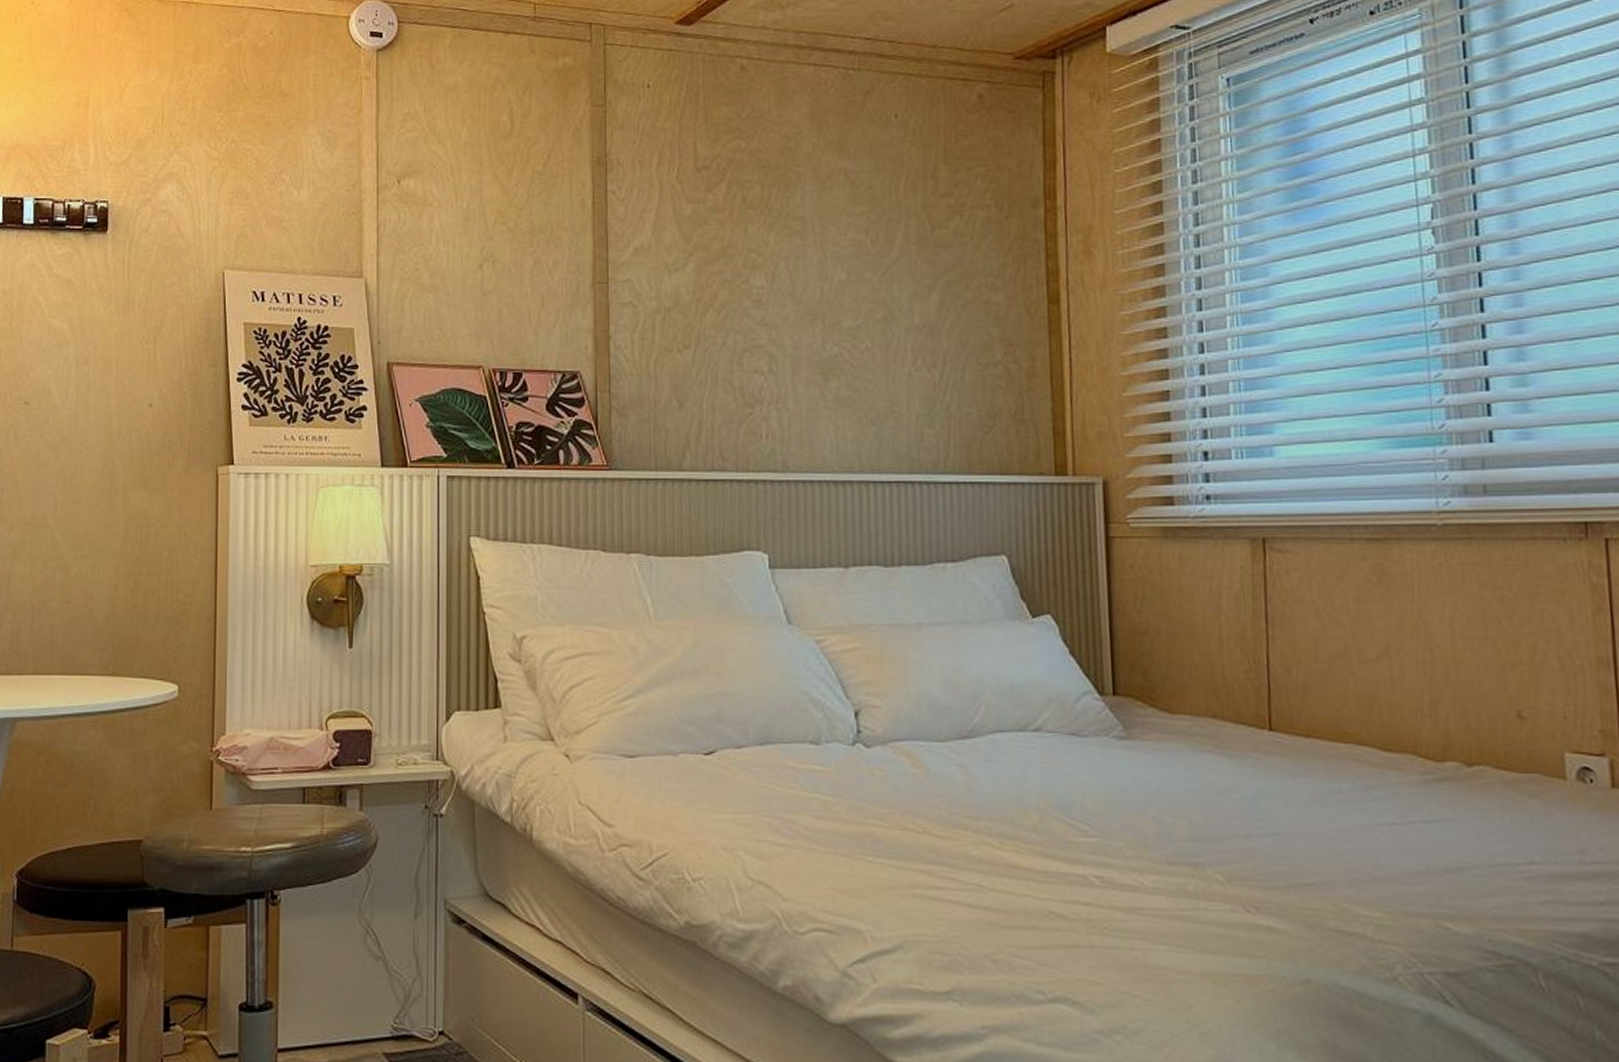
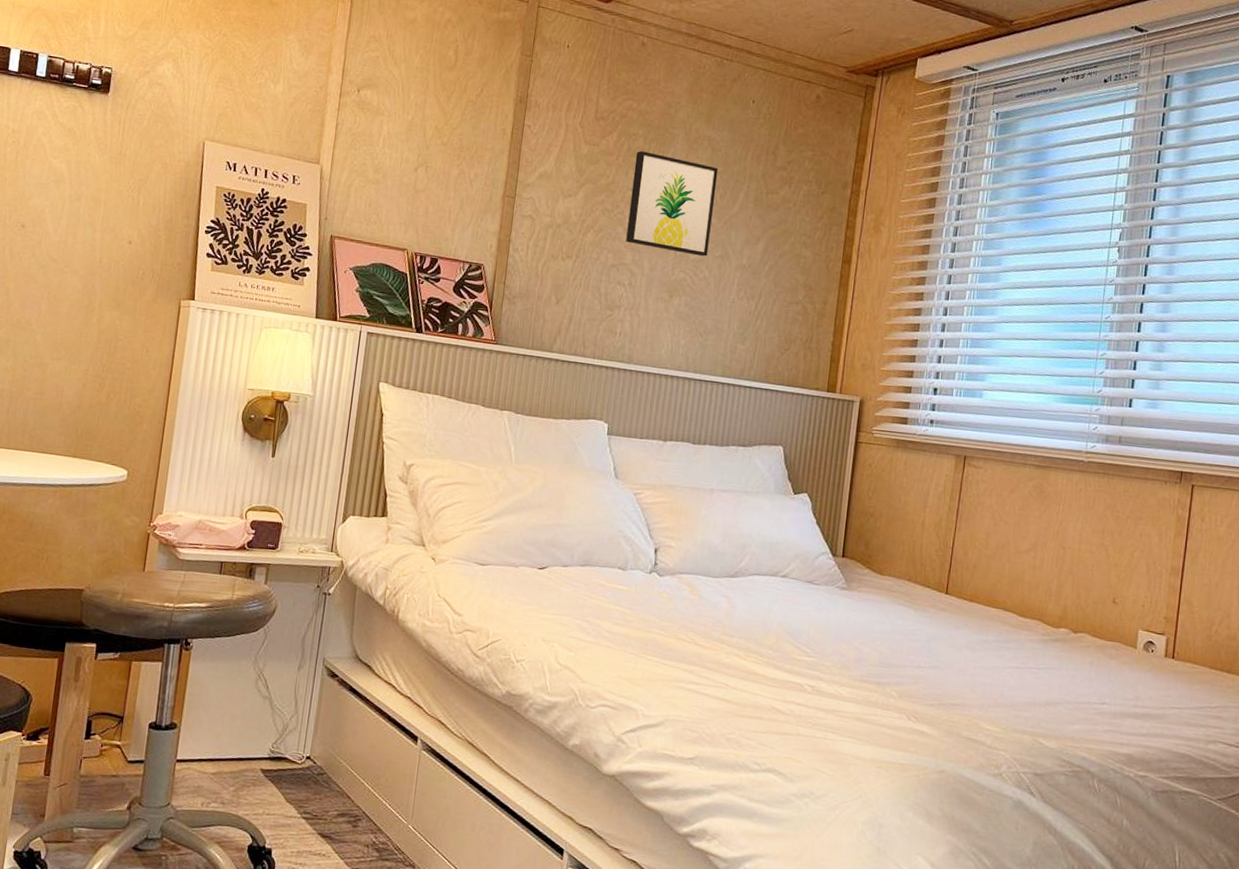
wall art: none [754,200,866,322] -> present [626,151,718,257]

